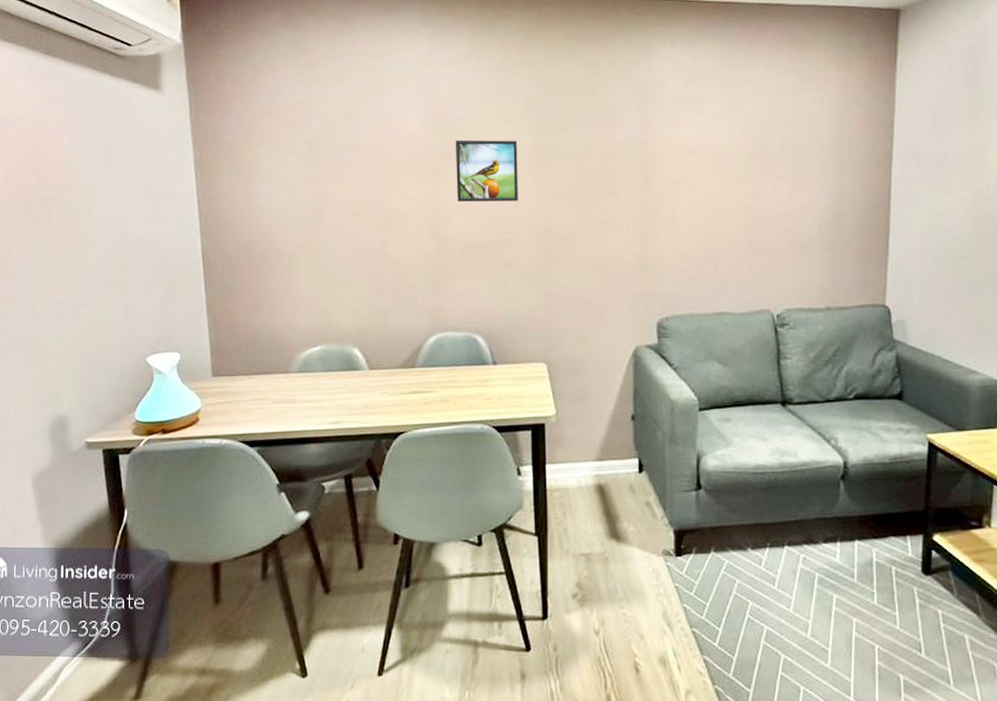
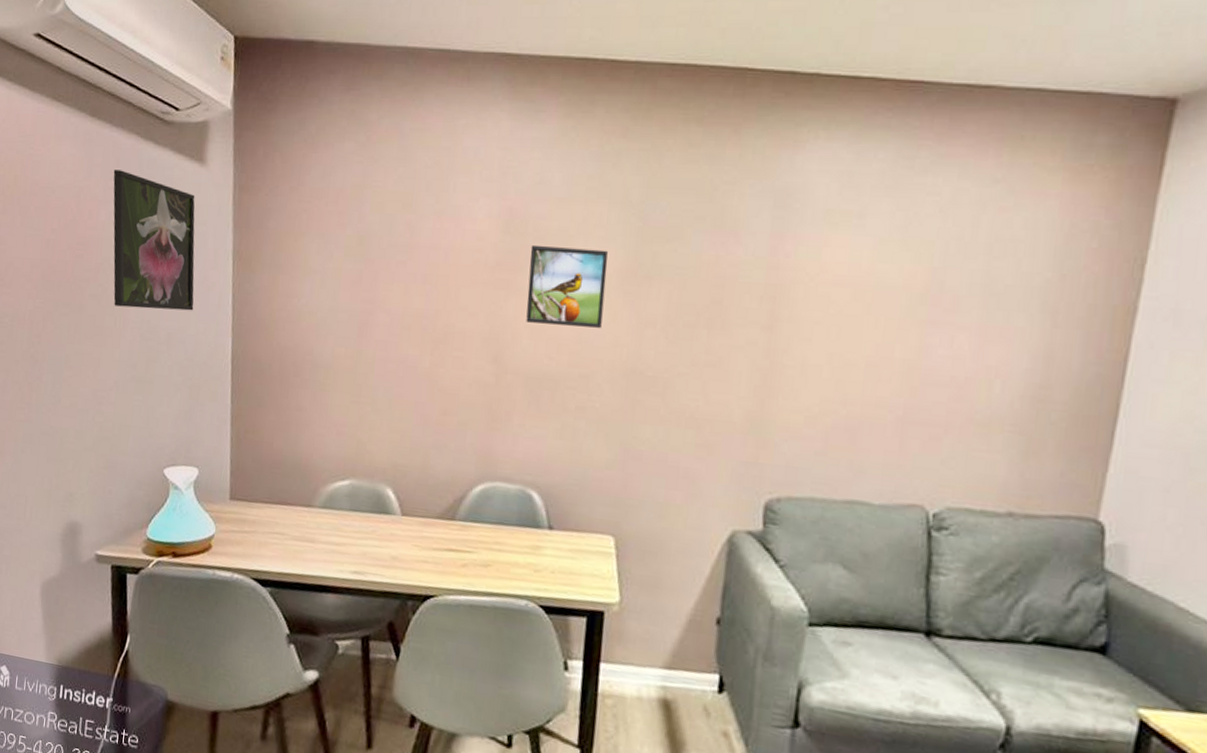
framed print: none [72,100,162,219] -> present [113,170,195,311]

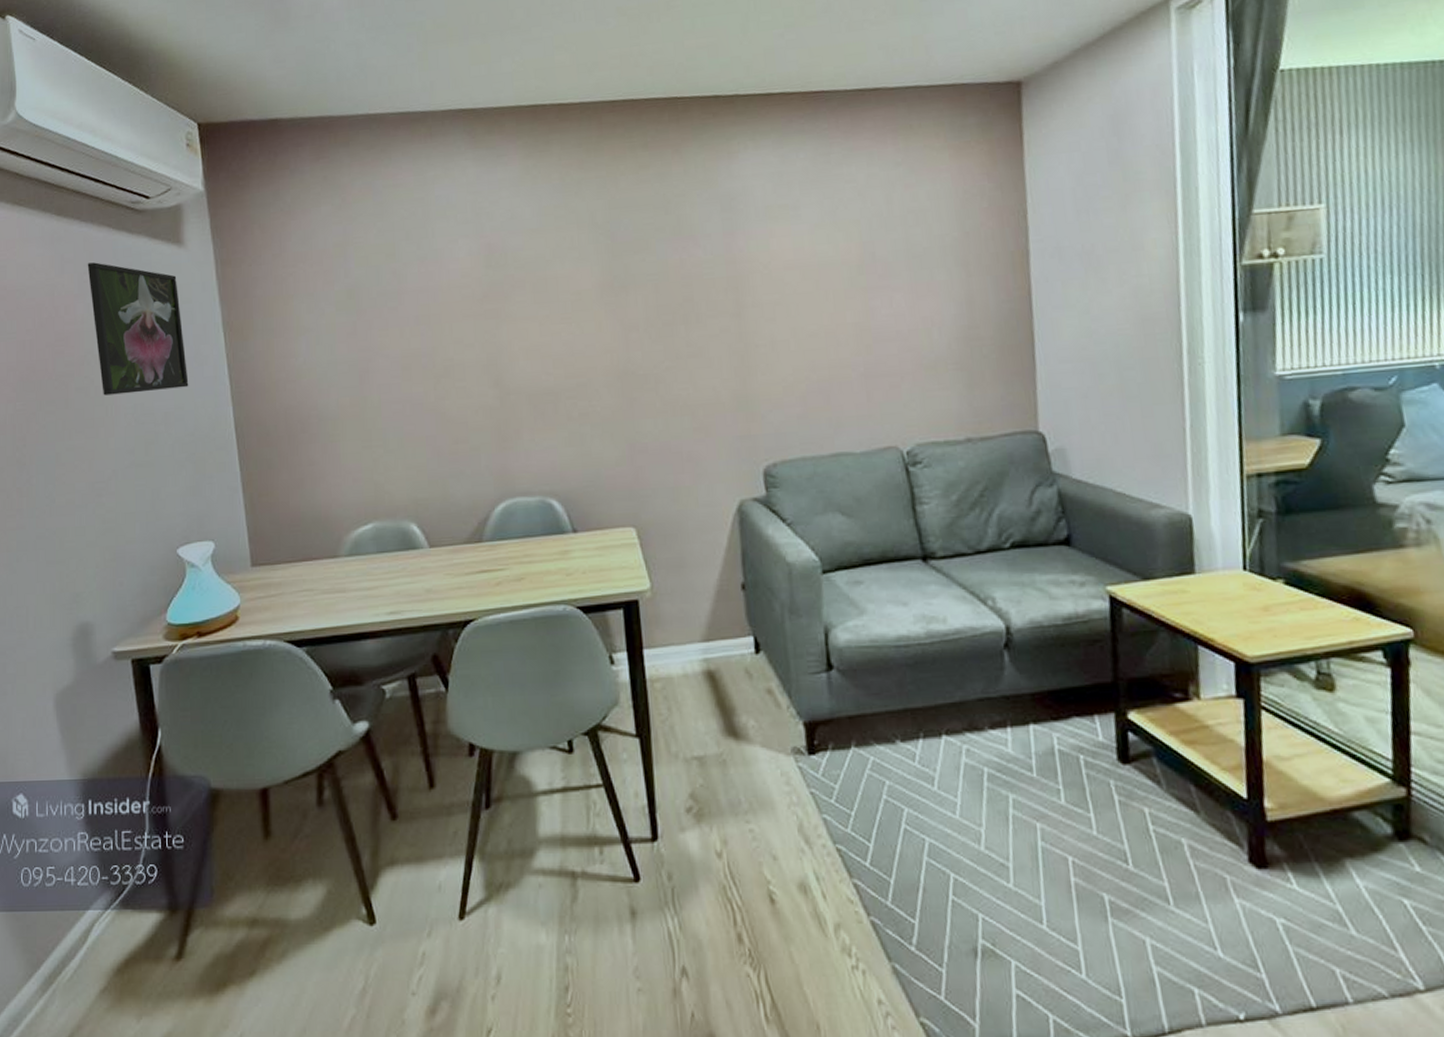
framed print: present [526,244,608,328] -> none [513,269,590,345]

